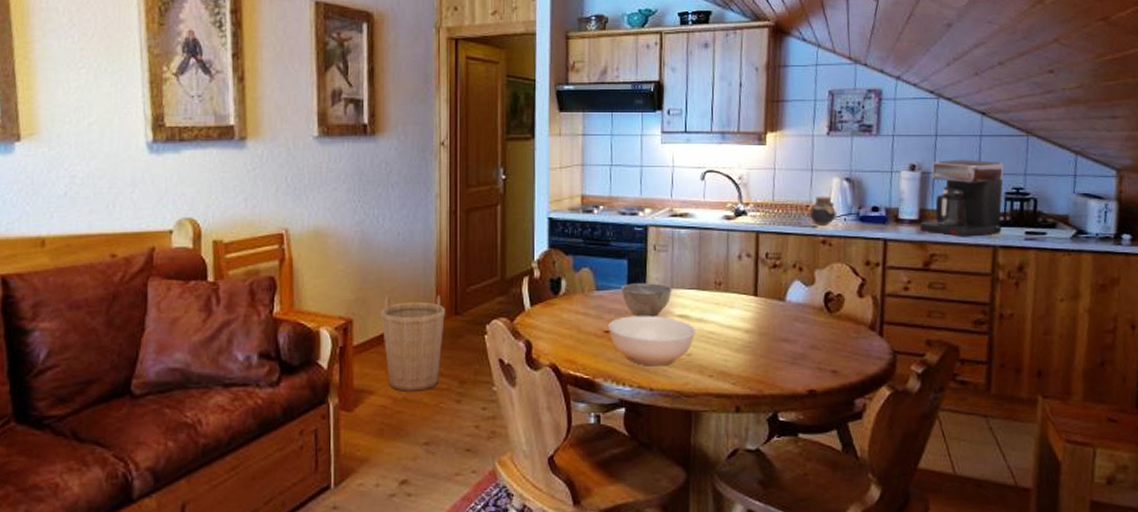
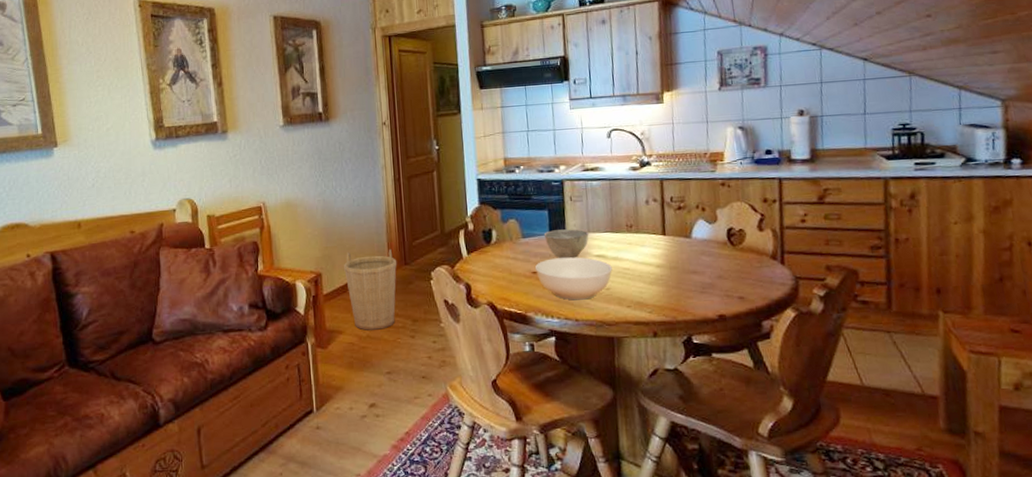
jar: present [810,196,838,226] -> none [708,143,734,170]
coffee maker: present [919,159,1004,239] -> none [812,101,892,173]

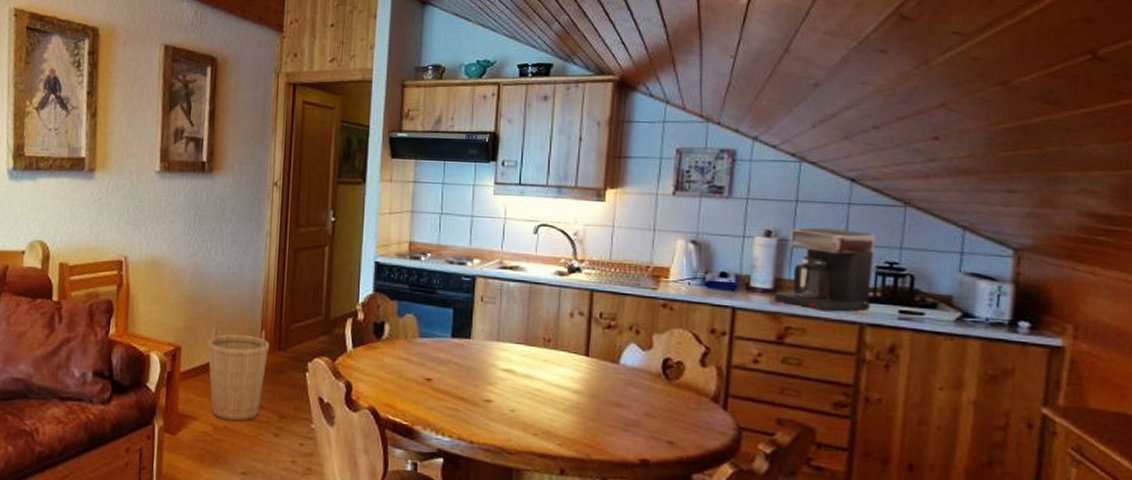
bowl: present [534,257,612,301] -> none [429,366,521,420]
bowl: present [544,229,589,259] -> none [445,333,498,369]
coffee maker: none [812,101,892,173] -> present [773,227,876,313]

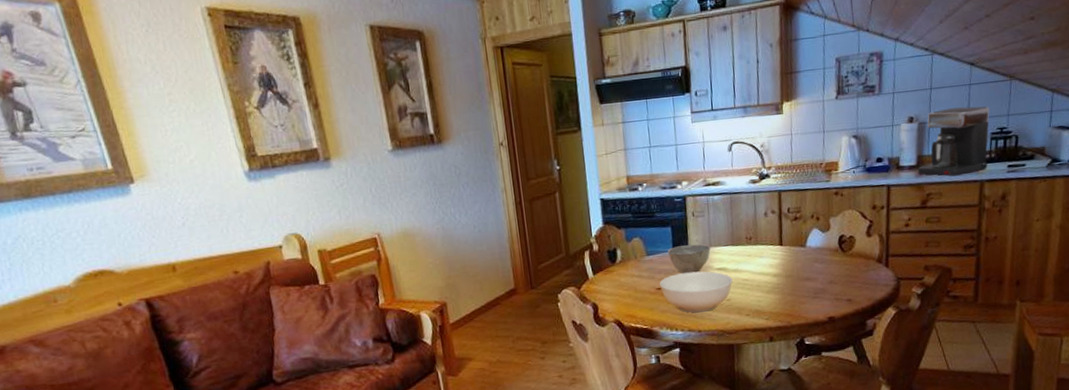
basket: present [207,325,270,422] -> none [468,273,525,356]
bowl: none [429,366,521,420] -> present [659,271,733,313]
bowl: none [445,333,498,369] -> present [667,244,711,274]

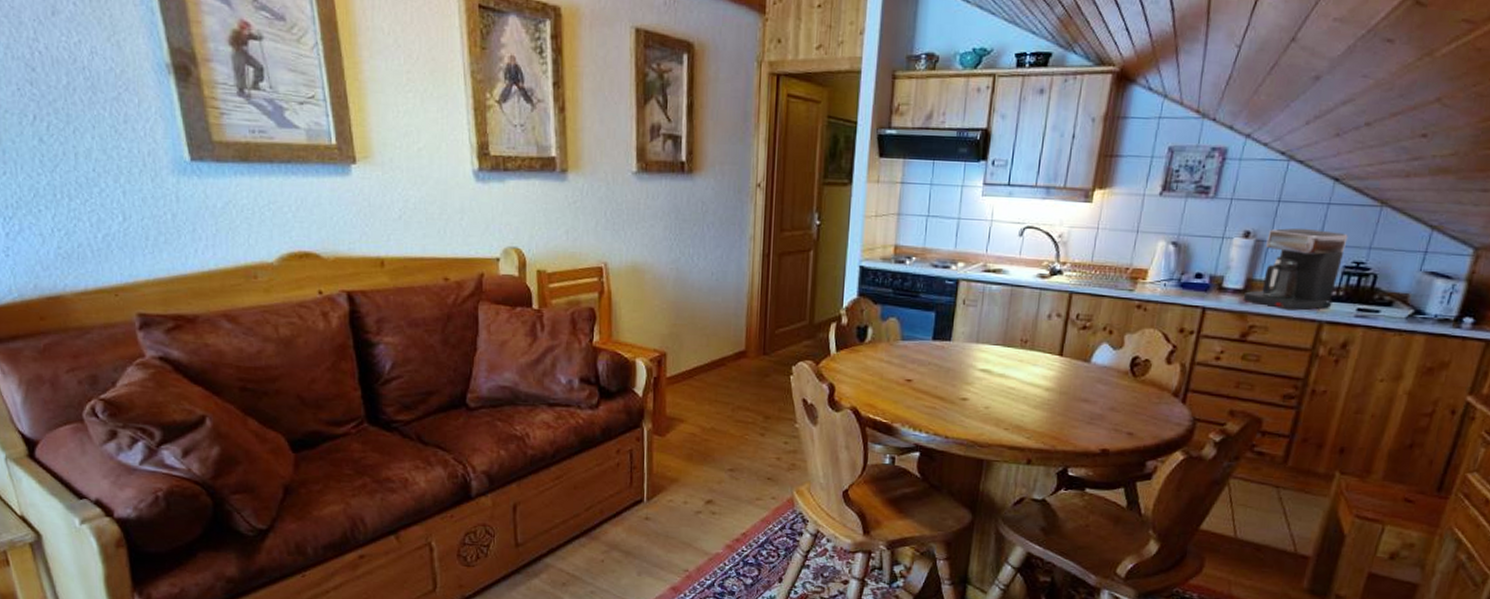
bowl: present [659,271,733,313] -> none [909,367,996,416]
bowl: present [667,244,711,274] -> none [926,335,977,370]

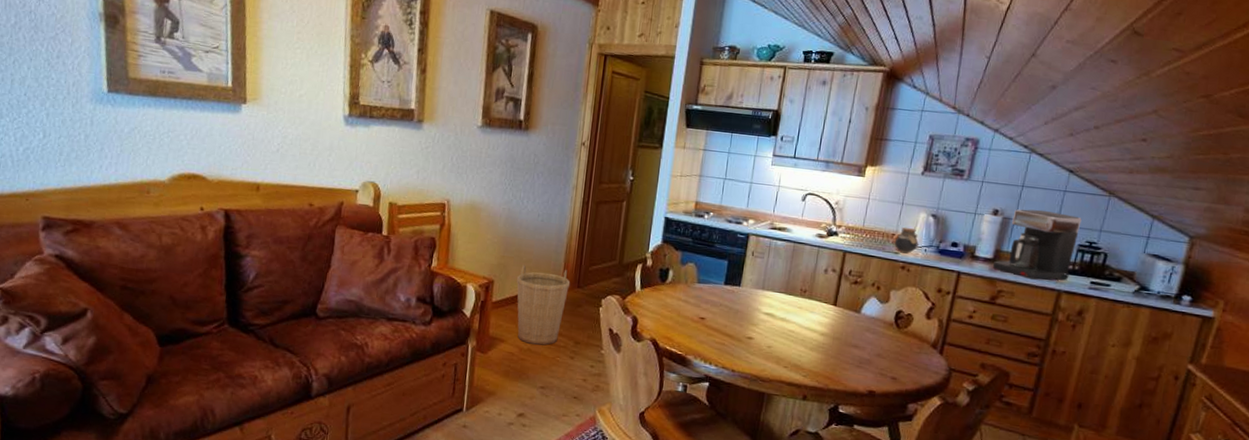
basket: none [692,331,755,423] -> present [516,264,571,346]
jar: none [1128,259,1158,290] -> present [894,227,920,254]

